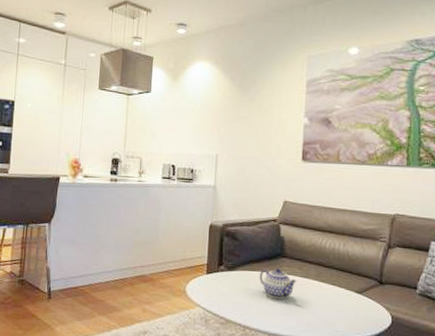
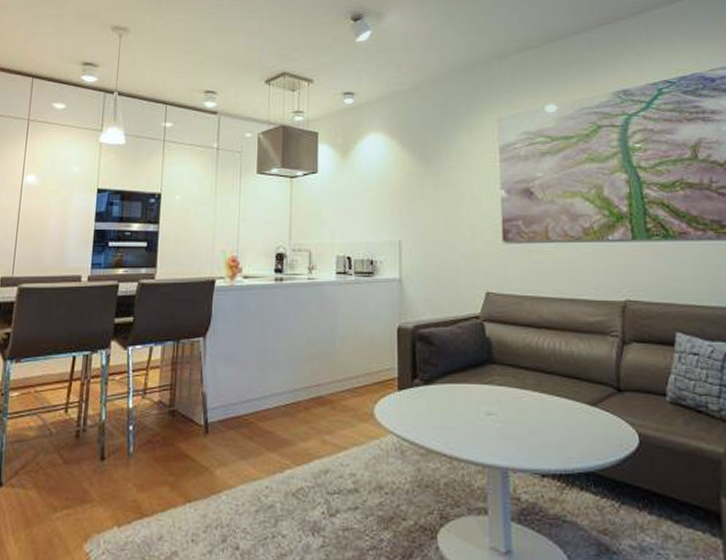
teapot: present [259,268,297,299] -> none [463,378,512,419]

